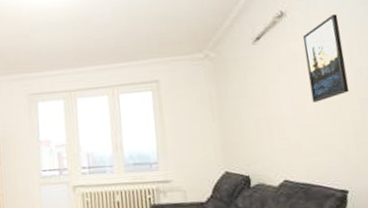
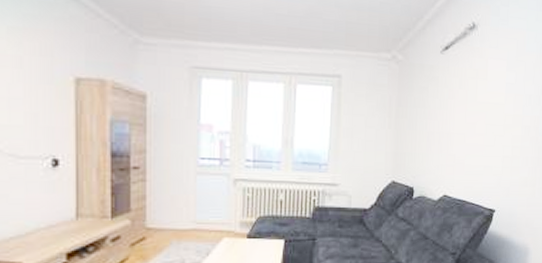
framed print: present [303,14,350,103] -> none [483,37,523,124]

